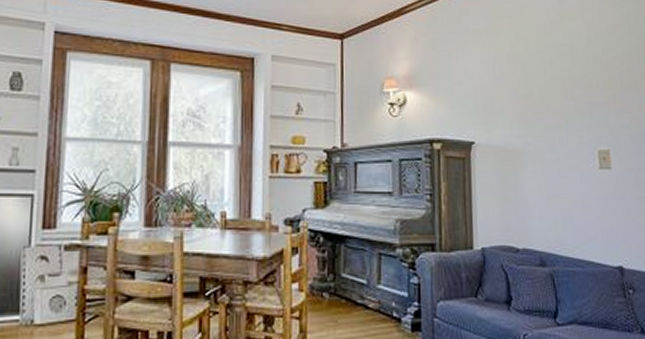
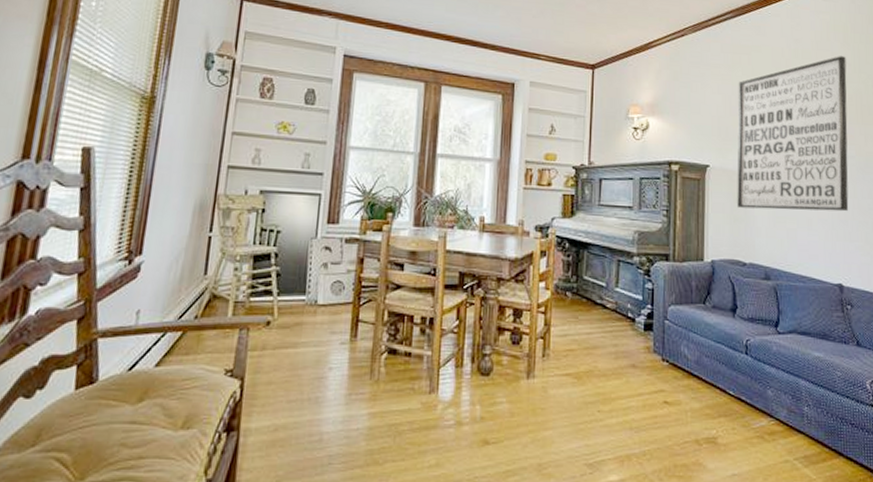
wall art: none [501,16,626,188] -> present [737,56,849,212]

